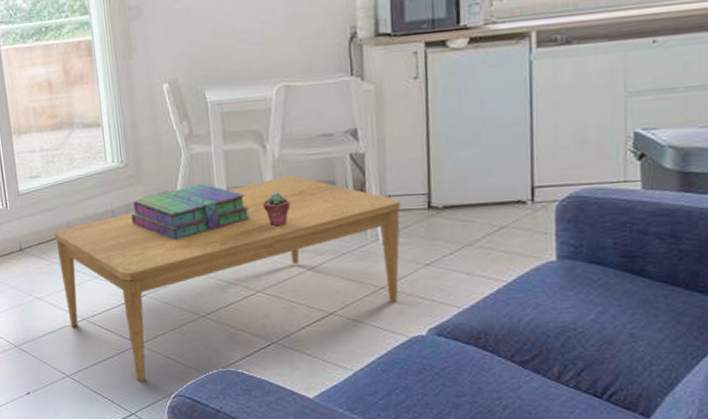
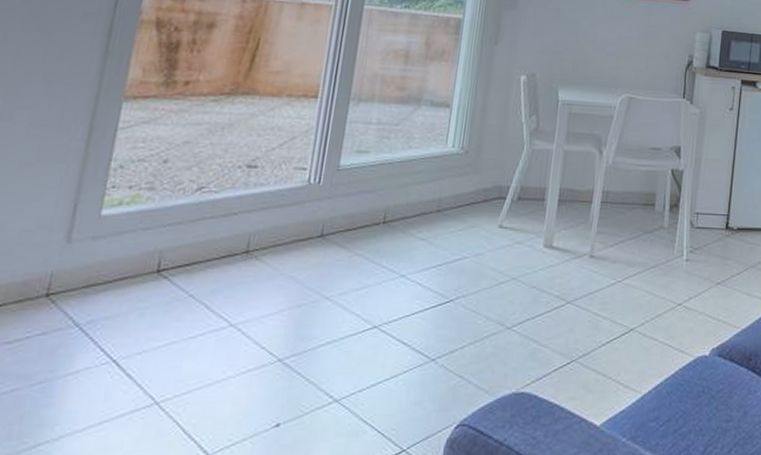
coffee table: present [53,176,401,382] -> none [357,184,705,408]
stack of books: present [130,184,250,240] -> none [457,182,577,239]
potted succulent: present [262,192,291,227] -> none [589,199,615,234]

